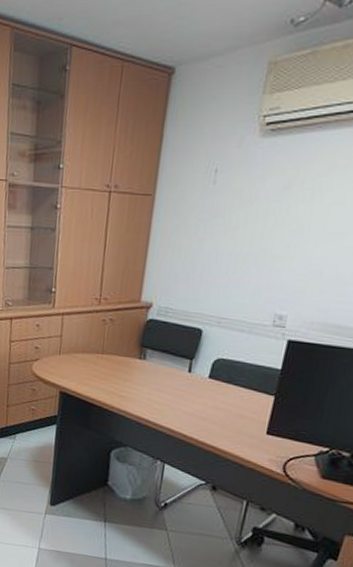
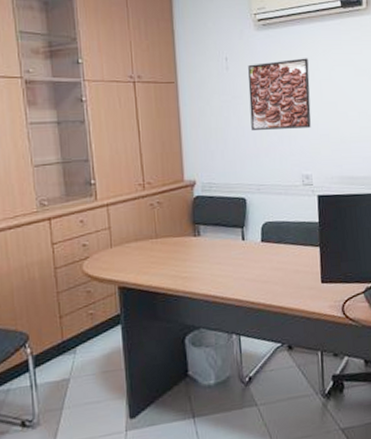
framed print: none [227,174,320,261] -> present [248,58,311,130]

